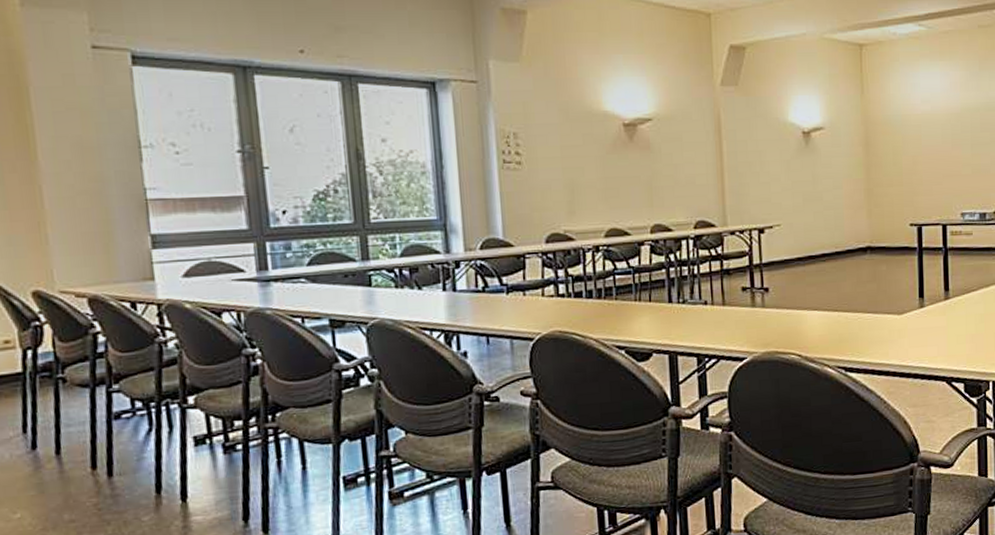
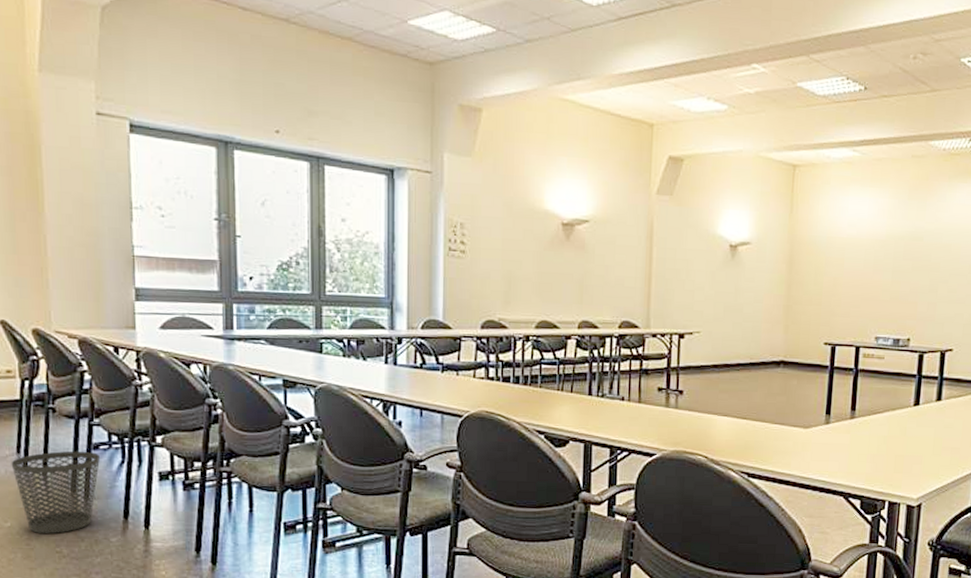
wastebasket: none [16,422,123,522] -> present [11,450,100,534]

